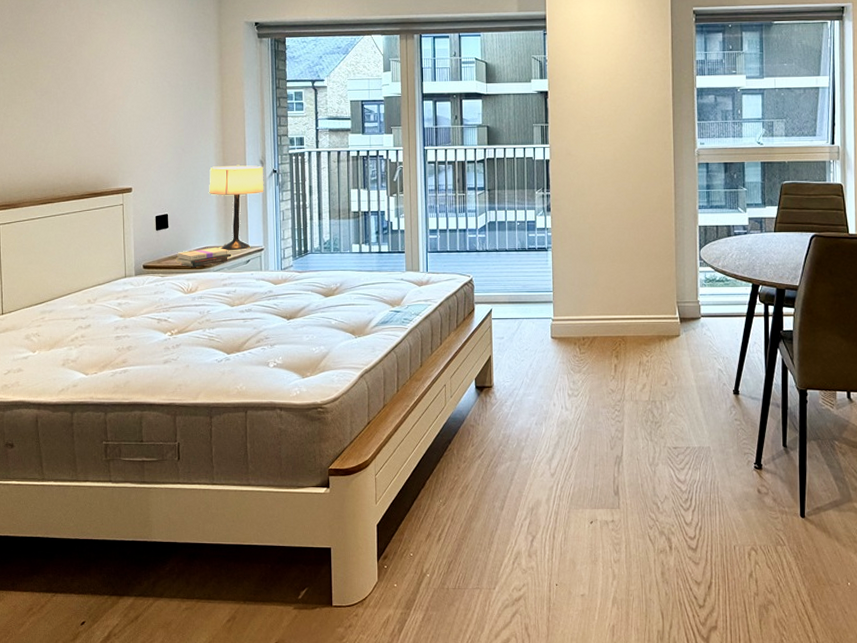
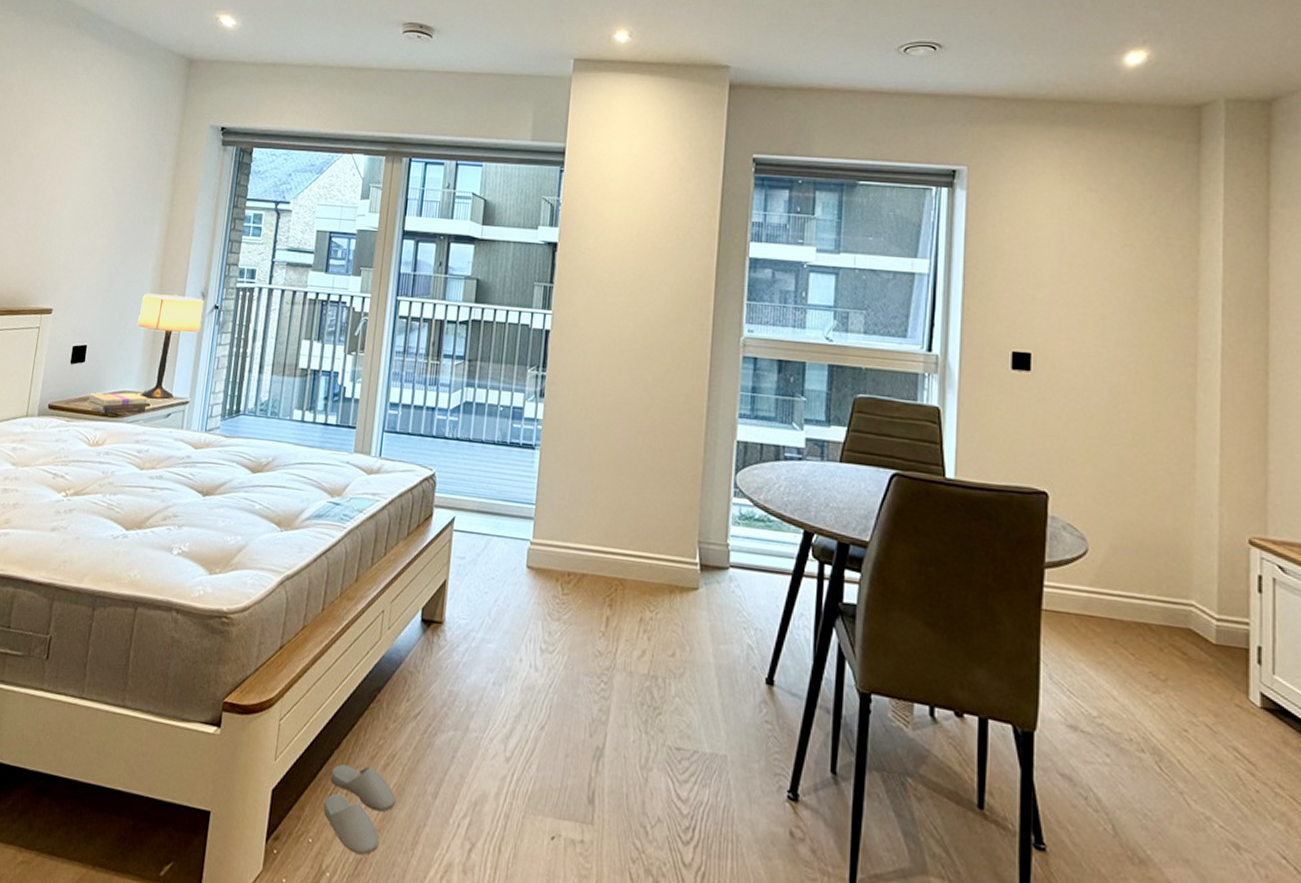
slippers: none [419,496,473,558] -> present [324,764,397,855]

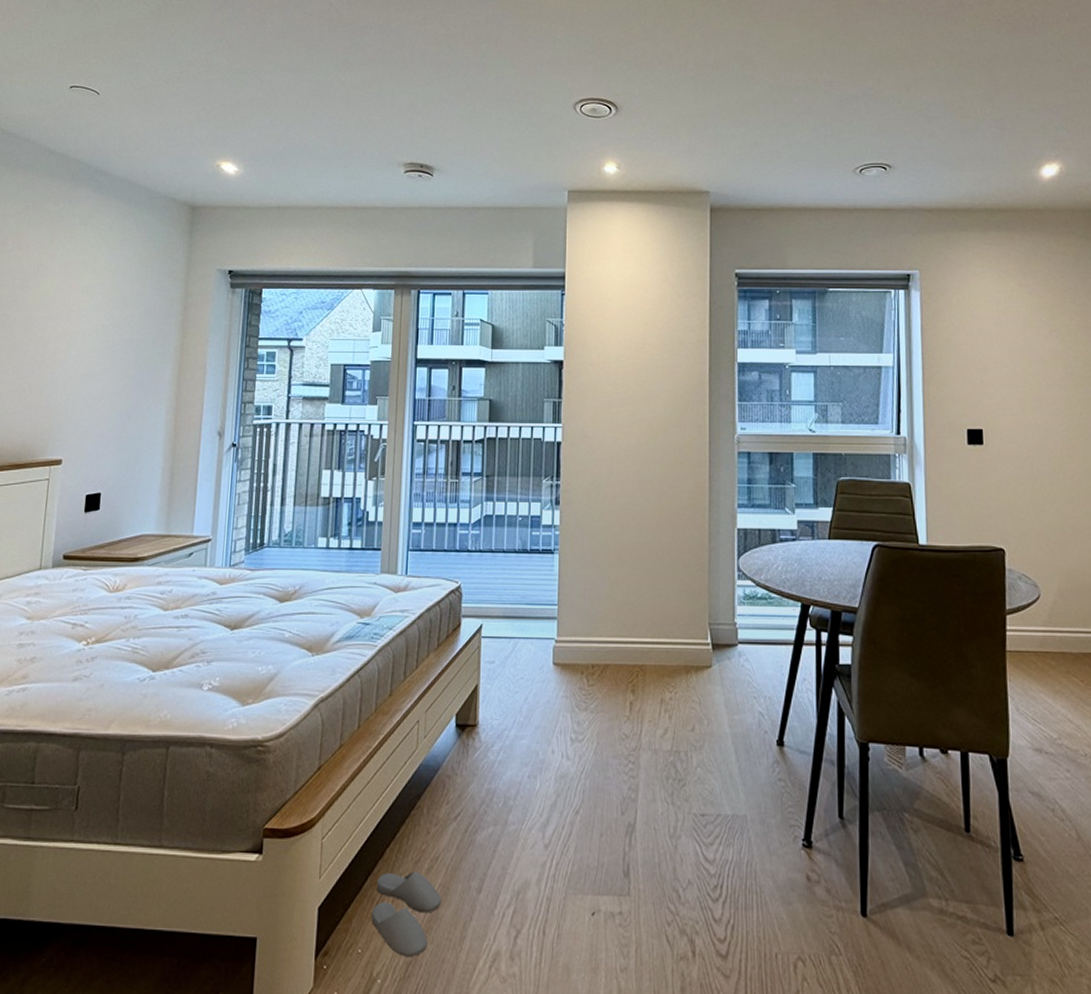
books: present [87,392,151,415] -> none [104,535,171,560]
table lamp: present [137,294,205,400] -> none [153,437,222,541]

